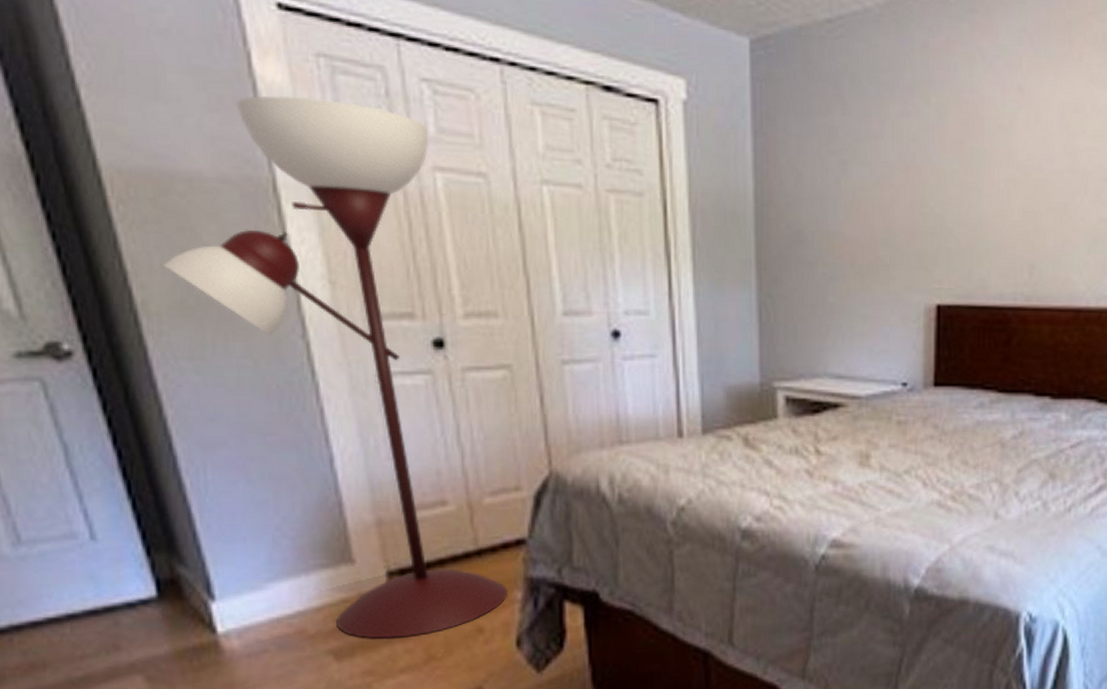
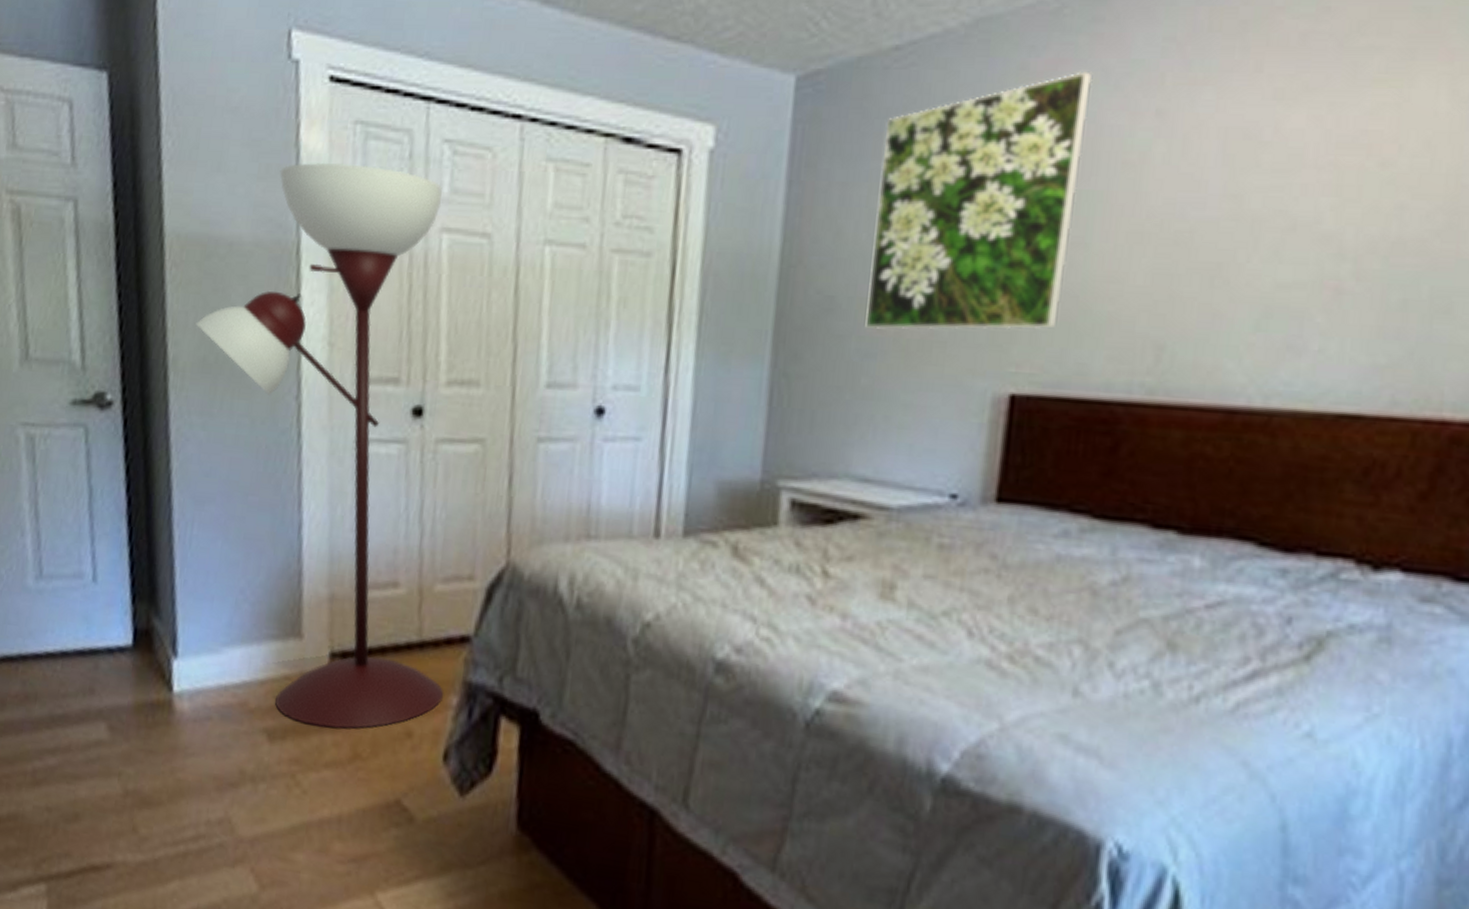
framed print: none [827,51,974,257] -> present [865,71,1093,330]

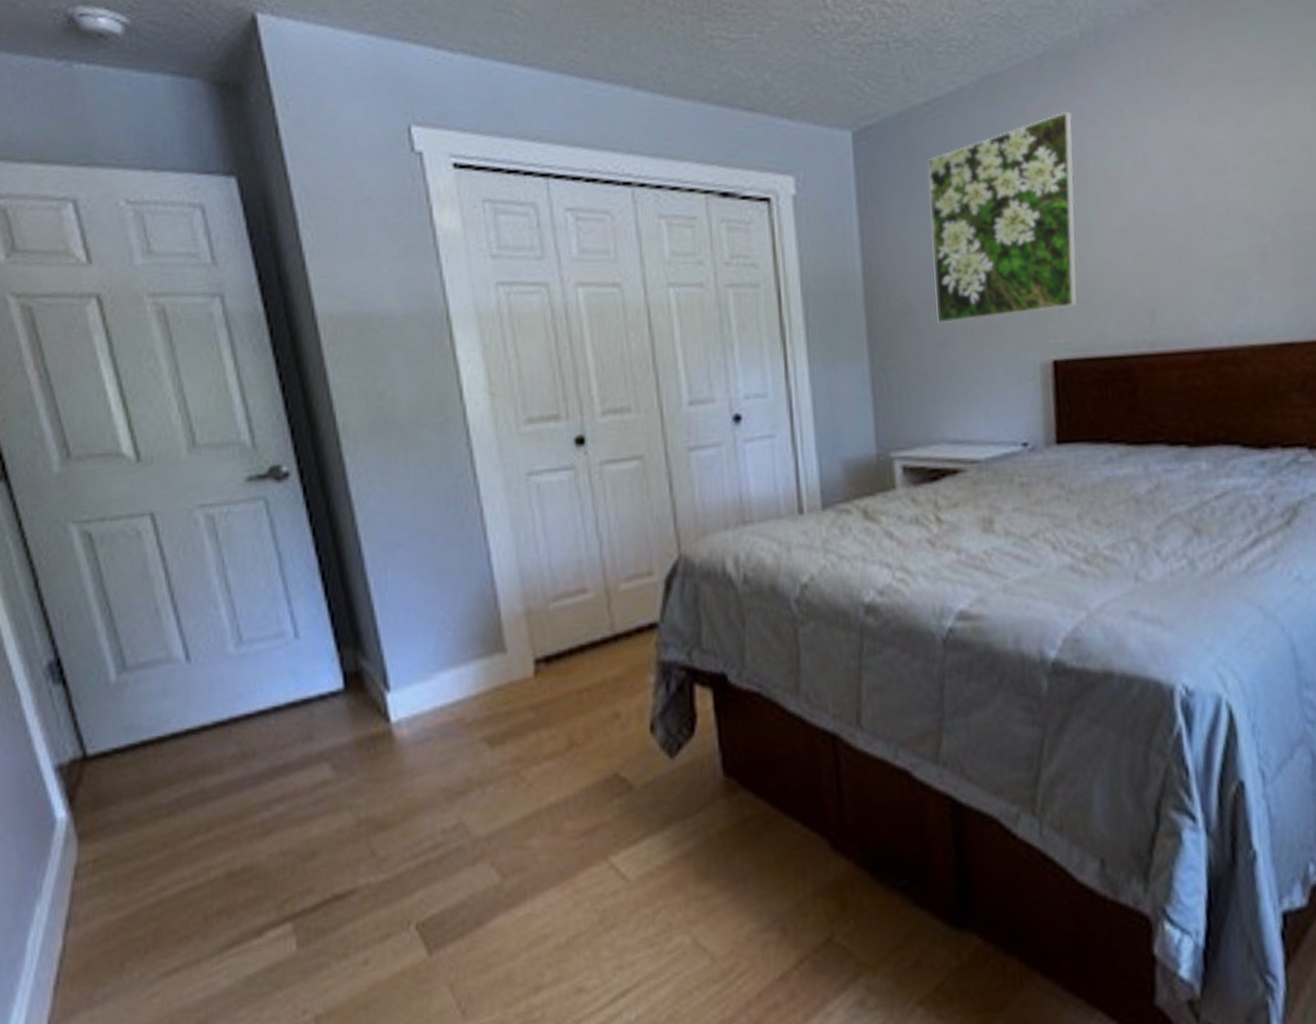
floor lamp: present [195,162,444,729] -> none [360,237,642,727]

